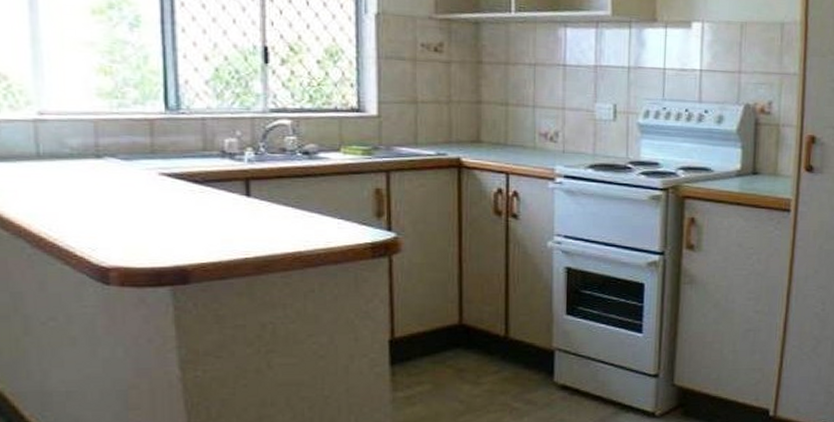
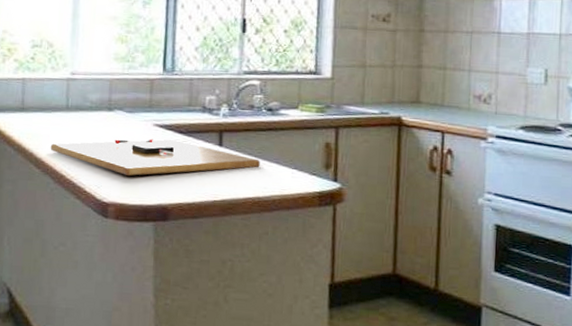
cutting board: none [20,190,299,234] -> present [50,139,260,176]

